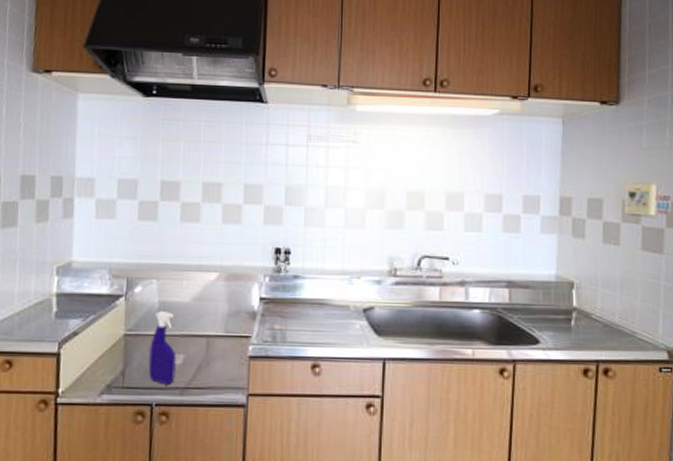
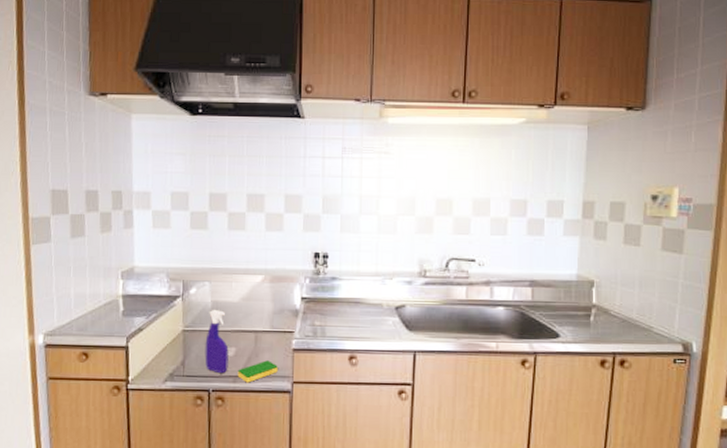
dish sponge: none [185,369,232,396] -> present [237,360,278,383]

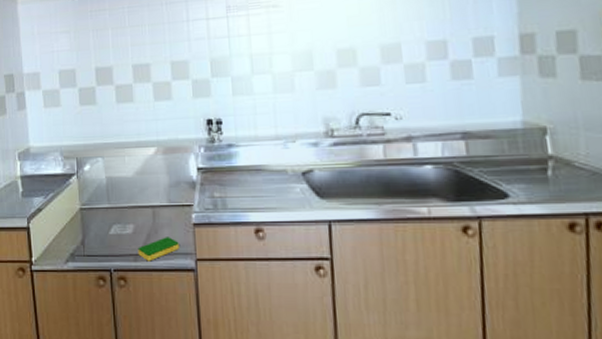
spray bottle: present [205,309,229,374] -> none [103,185,128,253]

